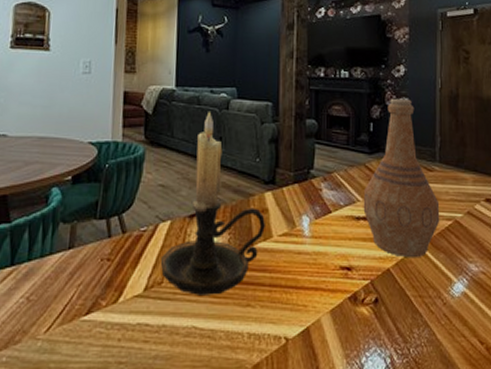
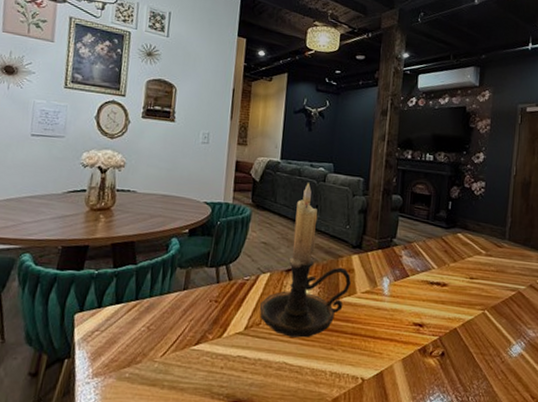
vase: present [363,98,440,258] -> none [437,181,506,321]

